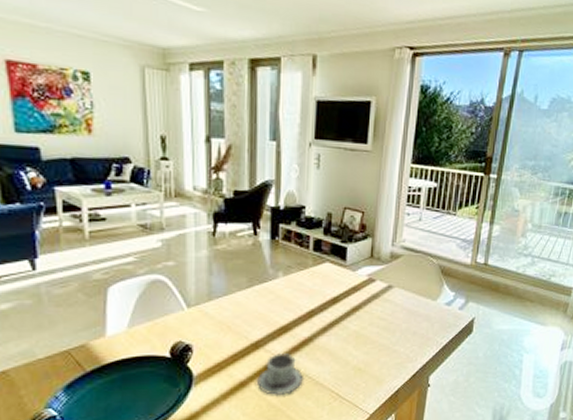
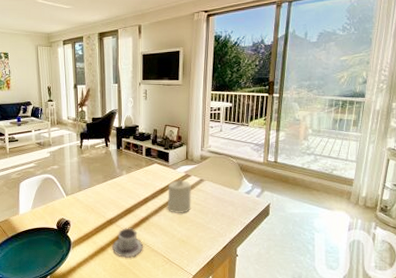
candle: none [340,285,375,332] -> present [167,179,191,213]

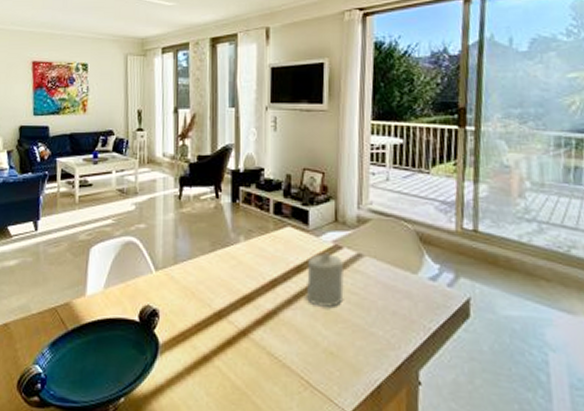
cup: present [111,227,144,258] -> none [219,324,270,376]

